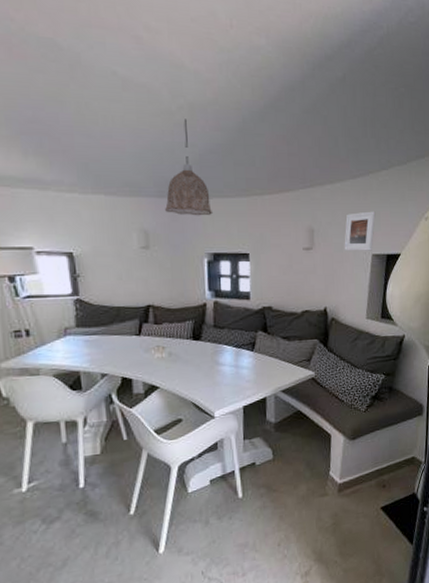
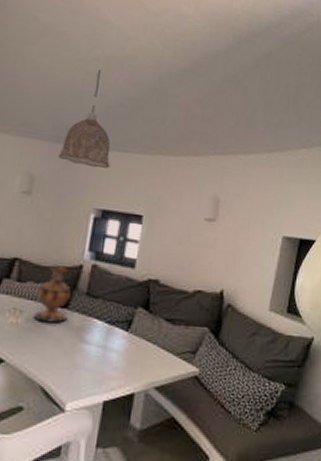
vase: none [173,306,202,354] -> present [33,265,72,323]
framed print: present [344,211,376,251] -> none [251,188,291,232]

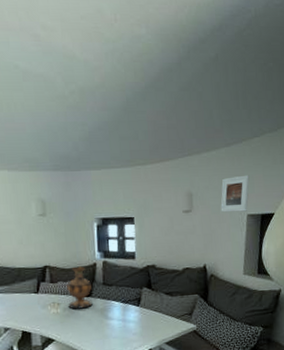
pendant lamp: present [58,69,111,168] -> none [59,102,101,186]
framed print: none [251,188,291,232] -> present [220,175,250,212]

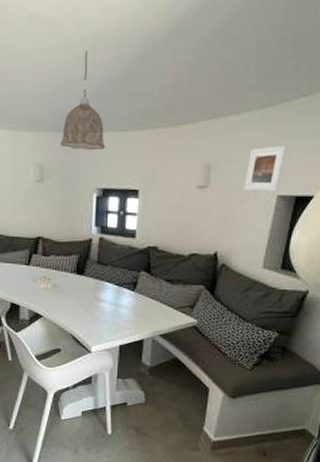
pendant lamp: none [59,102,101,186] -> present [60,50,105,151]
vase: present [67,266,93,309] -> none [59,240,86,287]

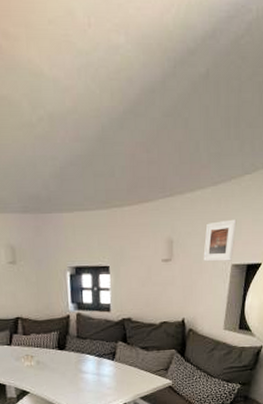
pendant lamp: present [60,50,105,151] -> none [29,131,74,231]

